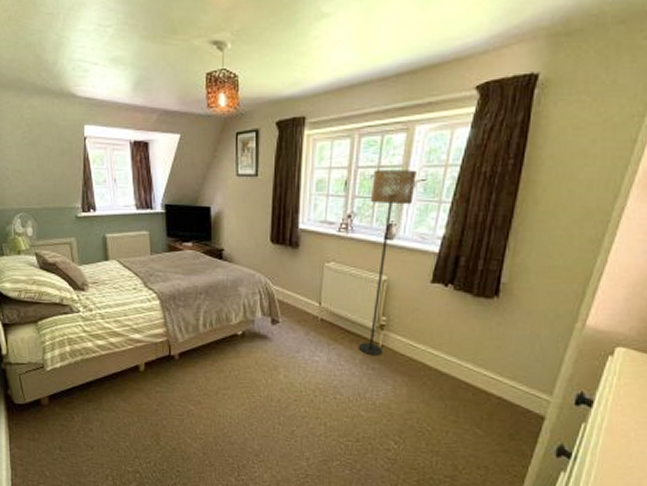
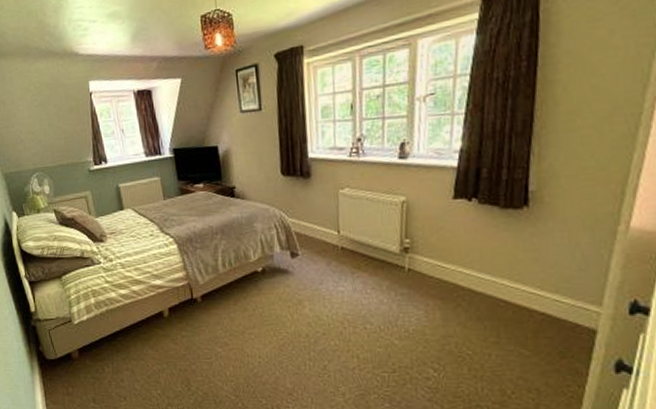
floor lamp: present [358,170,417,356] -> none [378,84,425,281]

